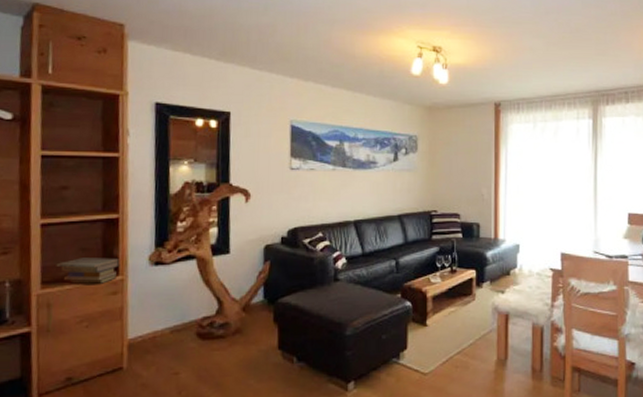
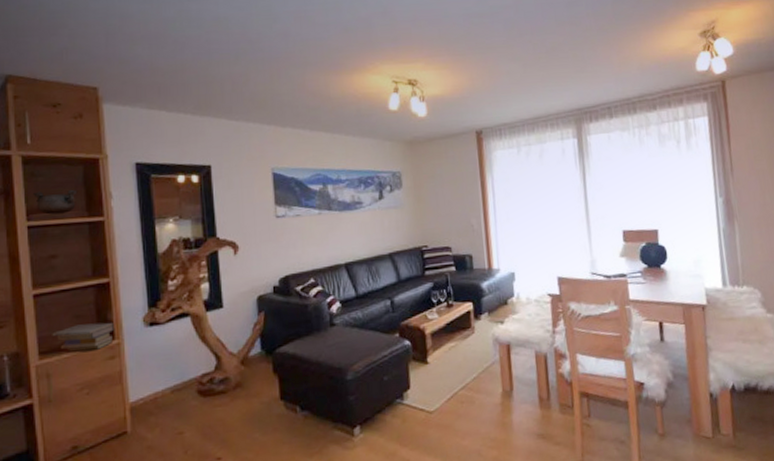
decorative bowl: none [50,122,95,146] -> present [33,189,78,215]

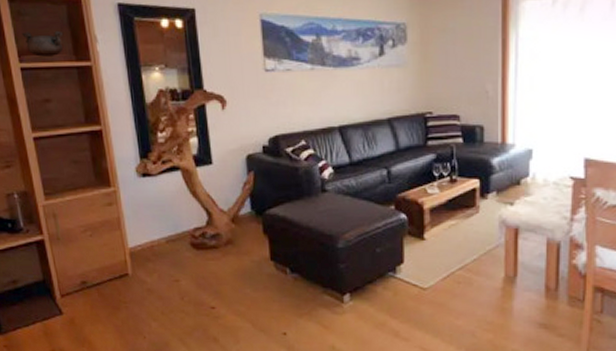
books: present [52,322,114,352] -> none [54,169,109,196]

